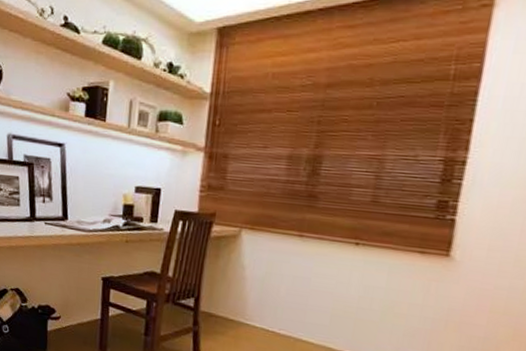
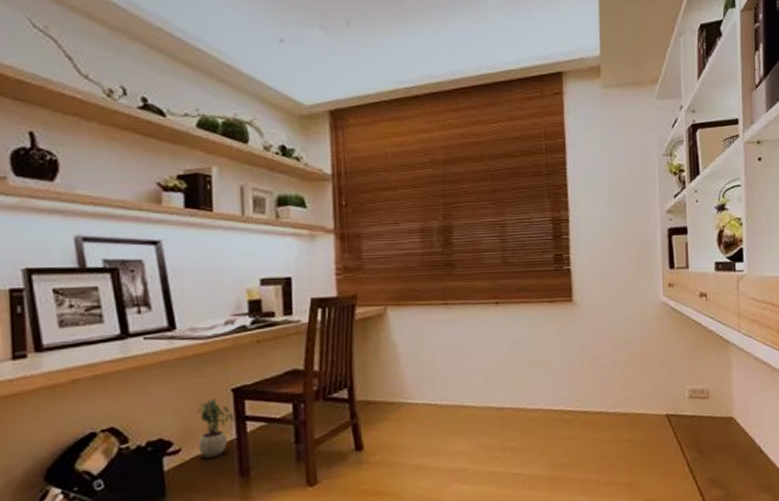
potted plant: none [72,282,102,331] -> present [198,398,236,459]

